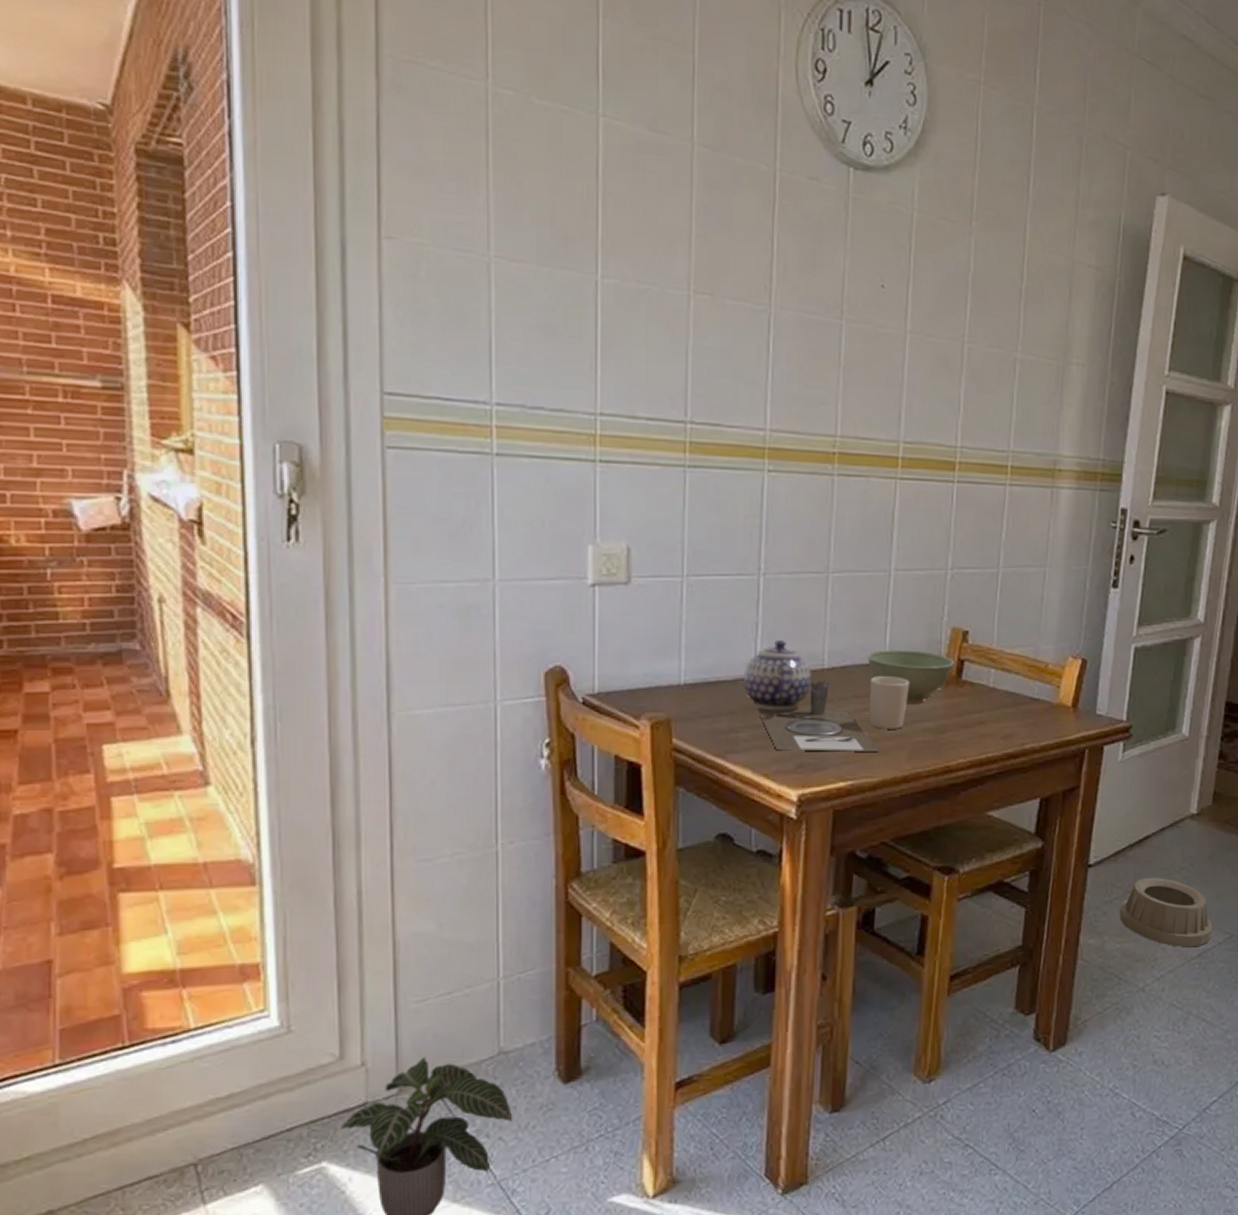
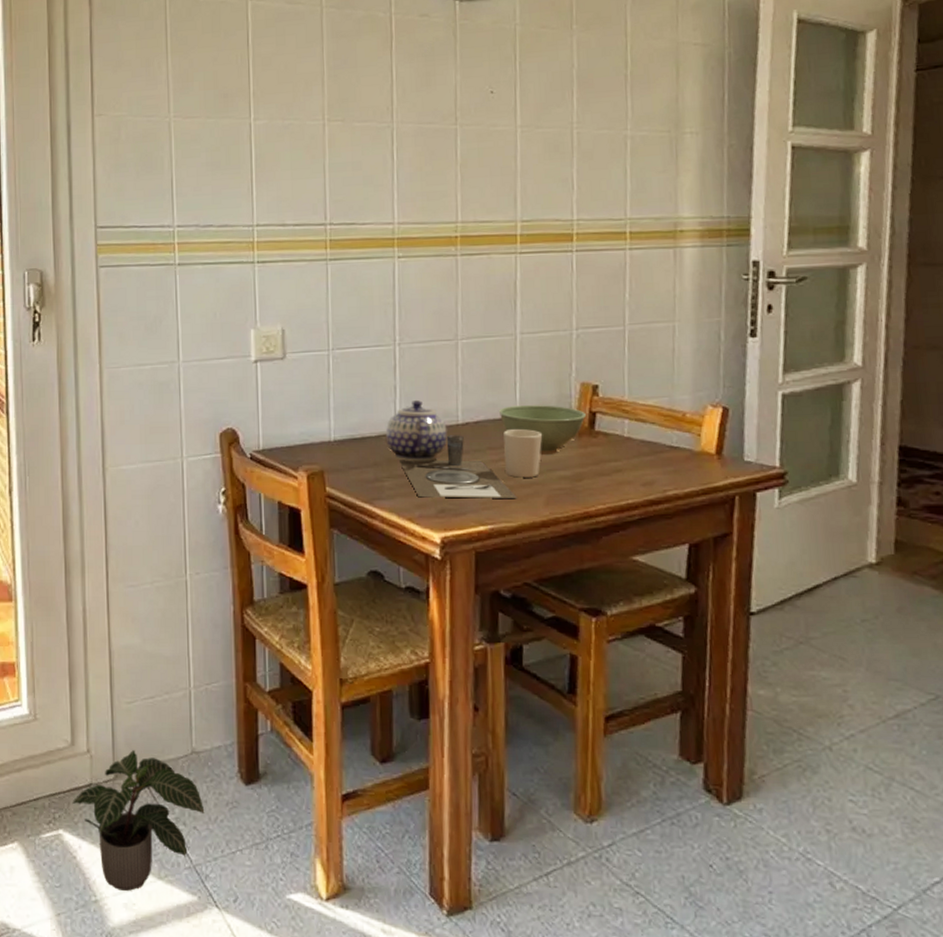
pet bowl: present [1119,877,1213,948] -> none [792,628,912,707]

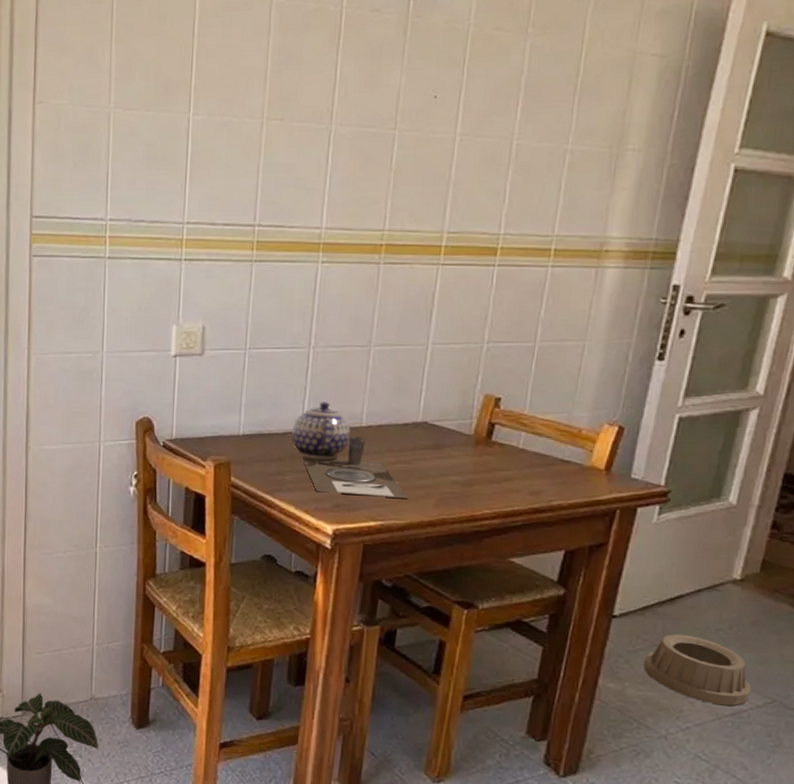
bowl: present [498,405,587,455] -> none [401,412,486,460]
mug: present [503,429,542,478] -> none [401,435,440,481]
pet bowl: none [792,628,912,707] -> present [643,634,752,706]

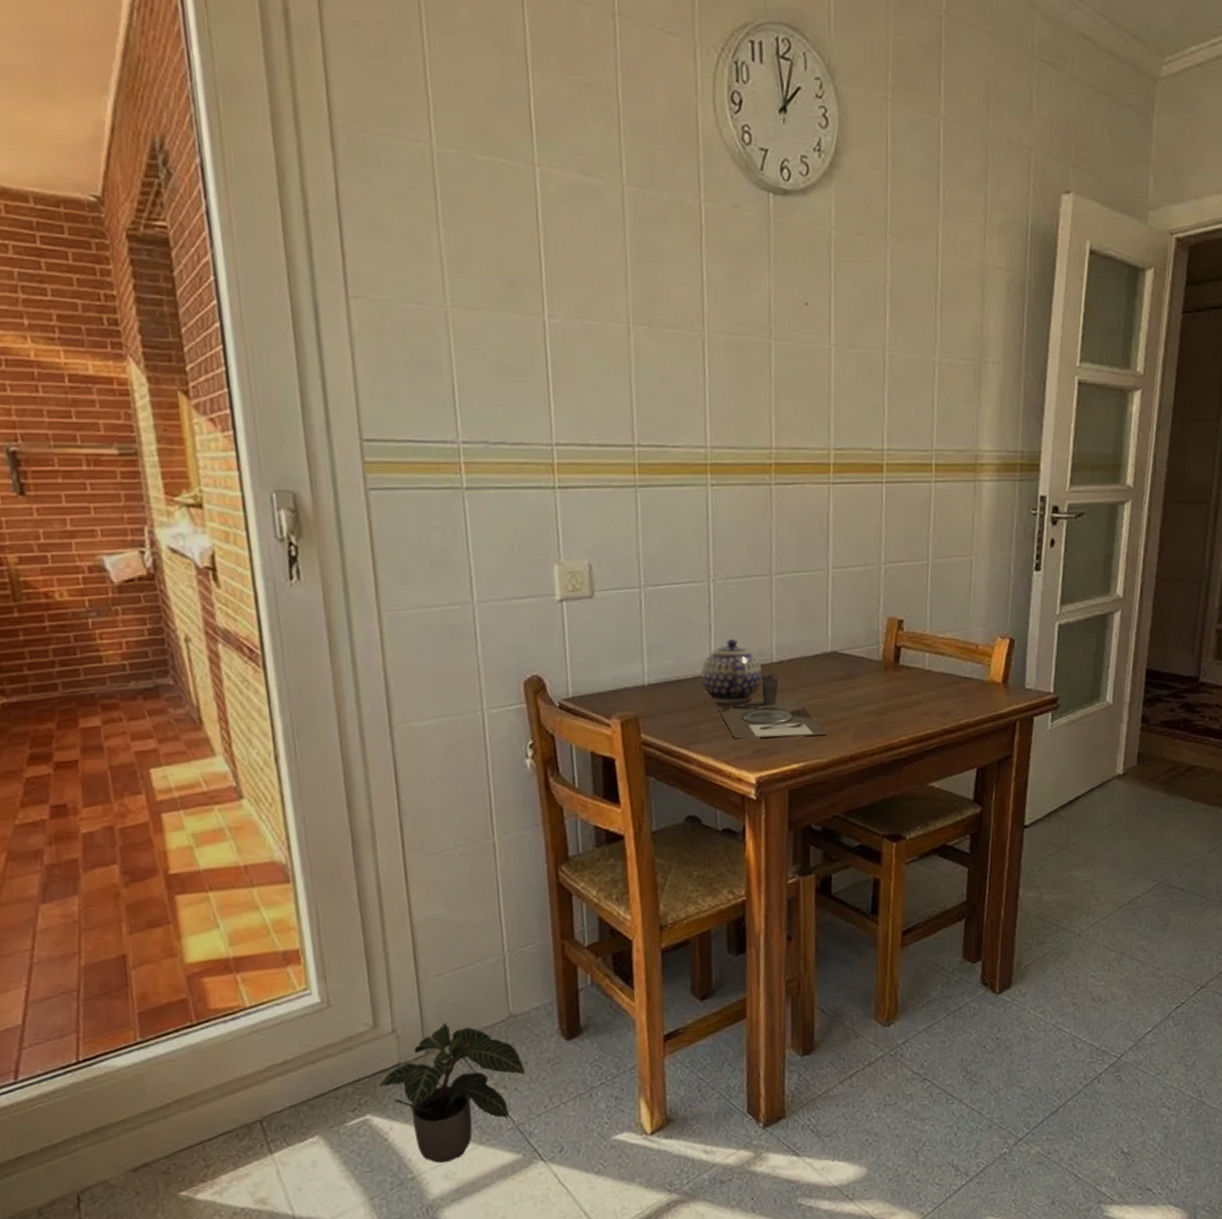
pet bowl: present [643,634,752,706] -> none [1054,833,1142,896]

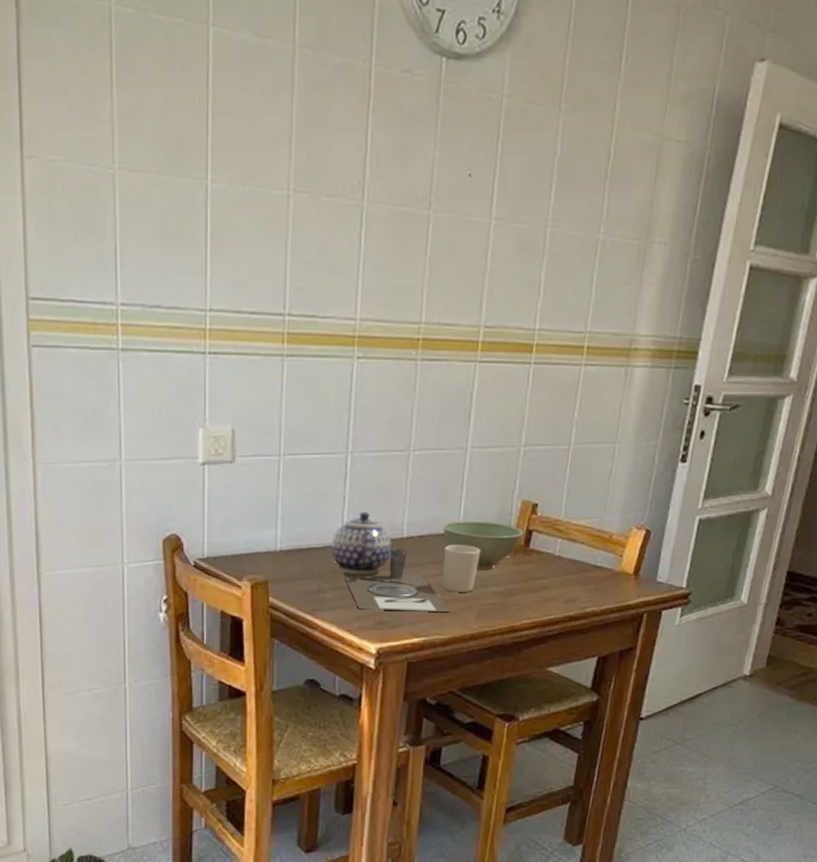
bowl: none [811,640,893,690] -> present [442,521,524,570]
mug: none [816,665,851,714] -> present [443,545,480,592]

